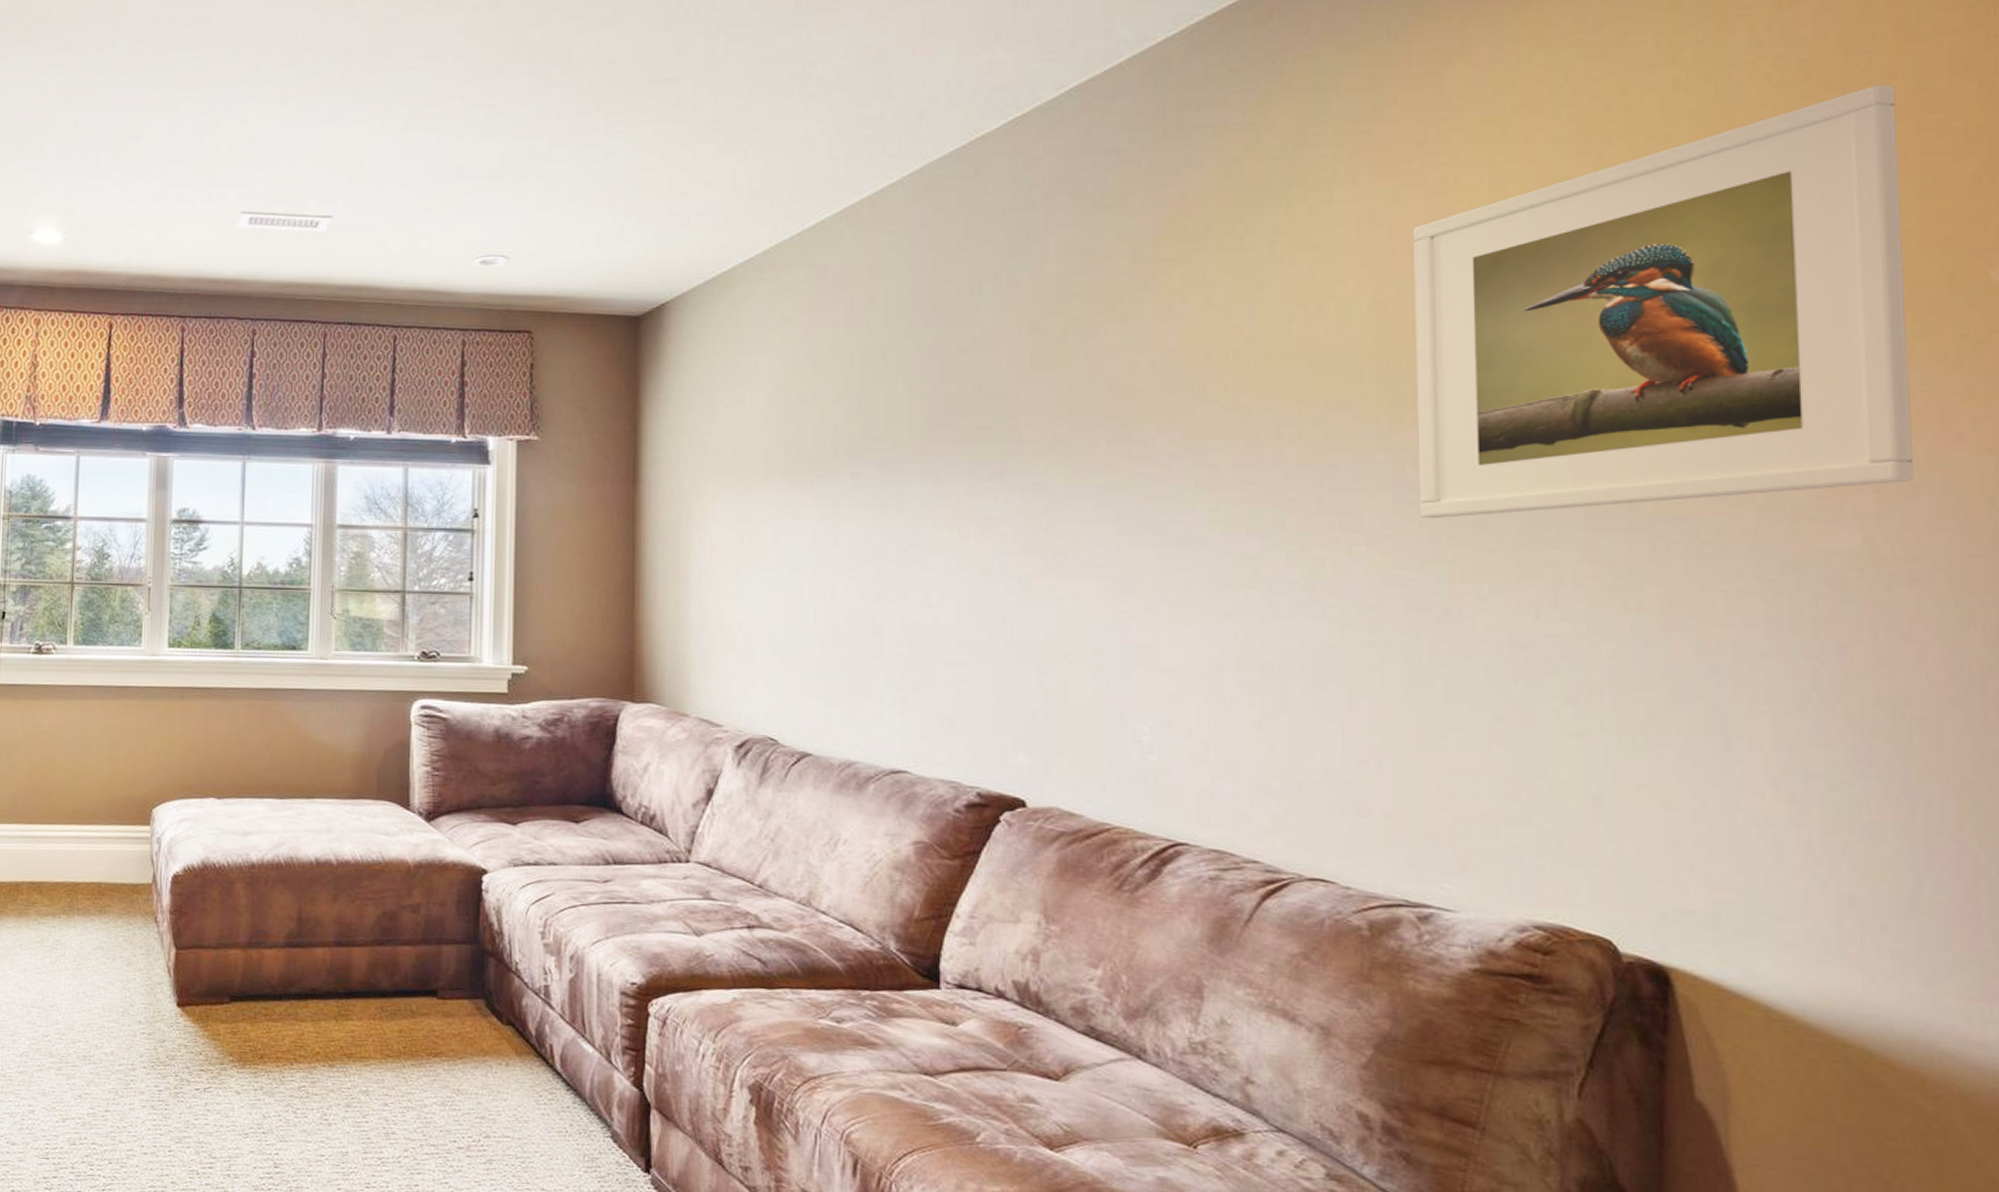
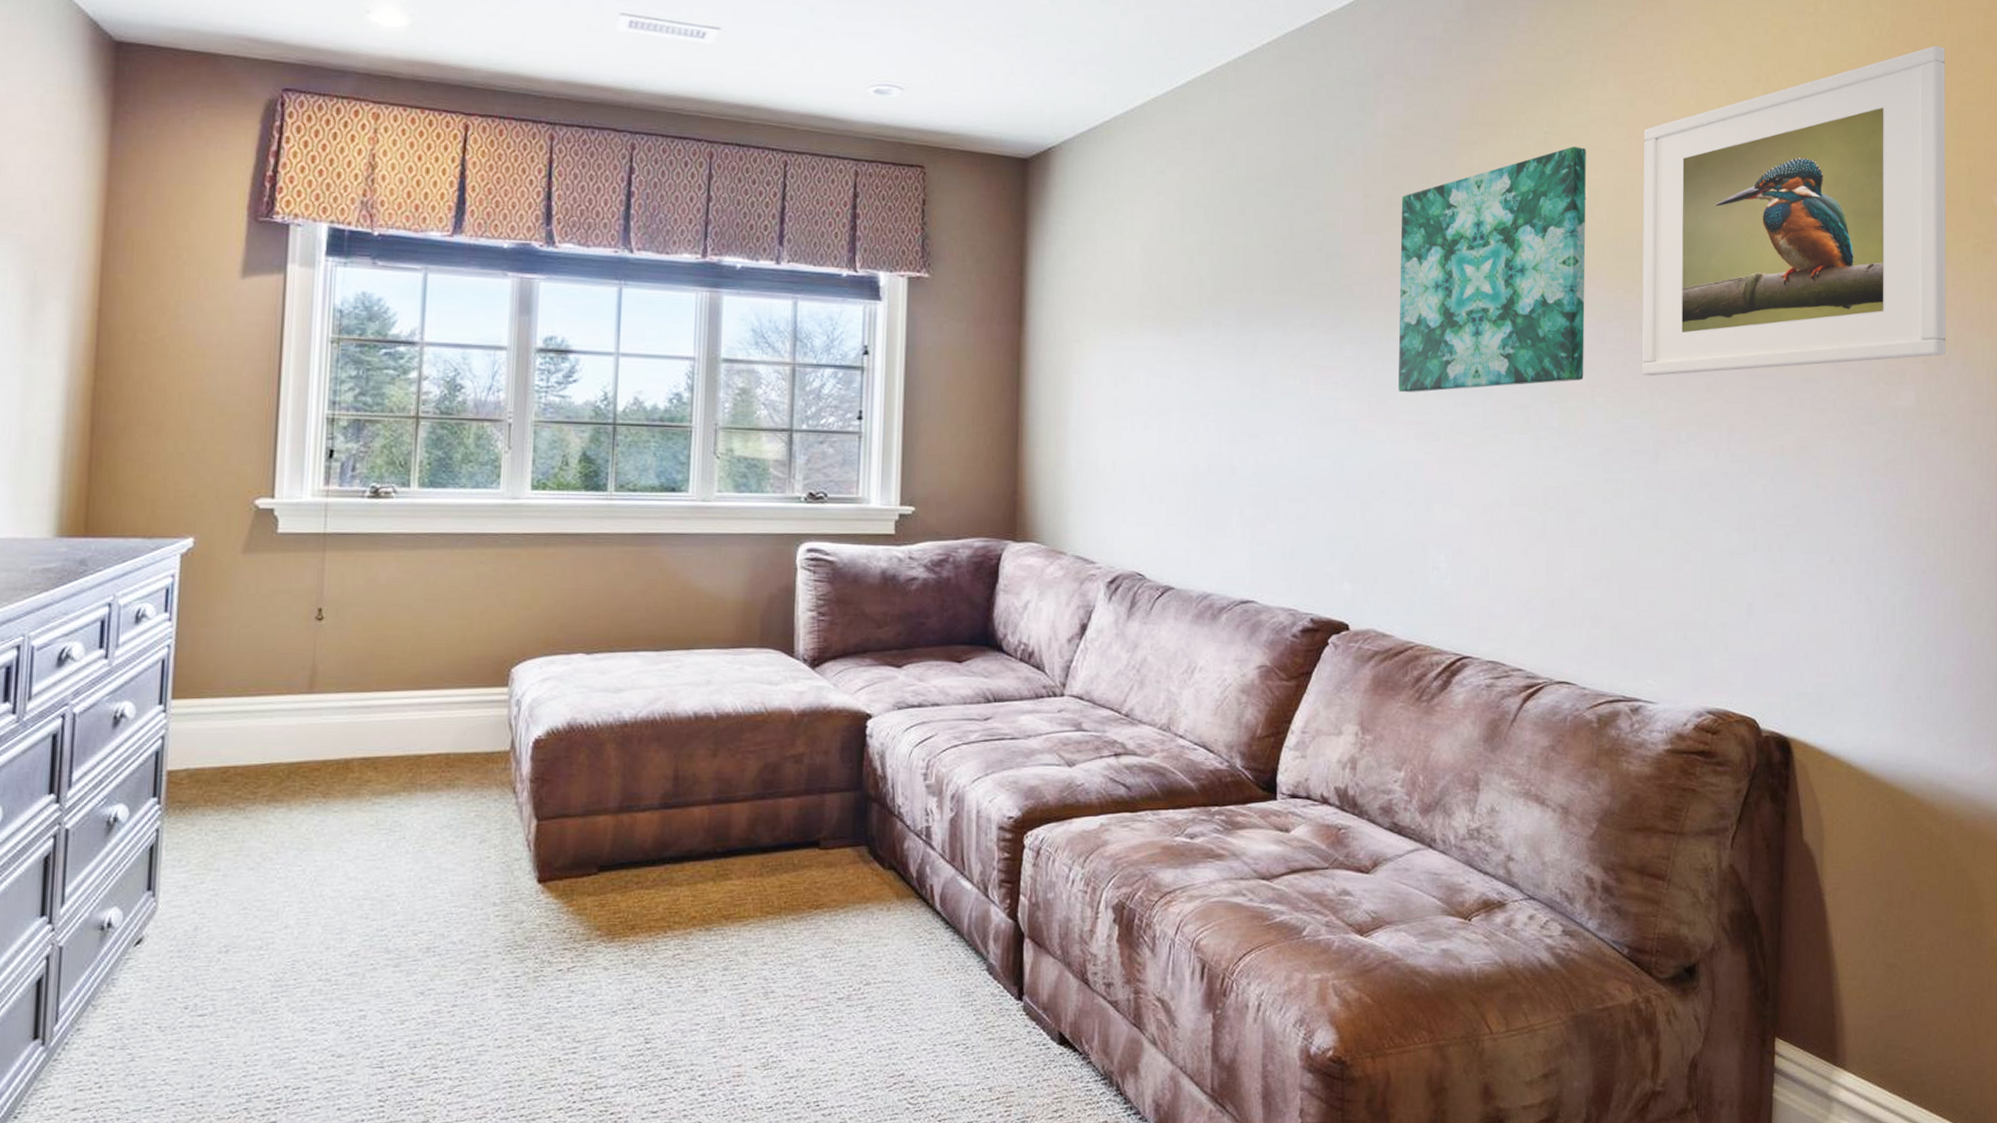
wall art: none [1080,255,1335,543] -> present [1398,146,1587,392]

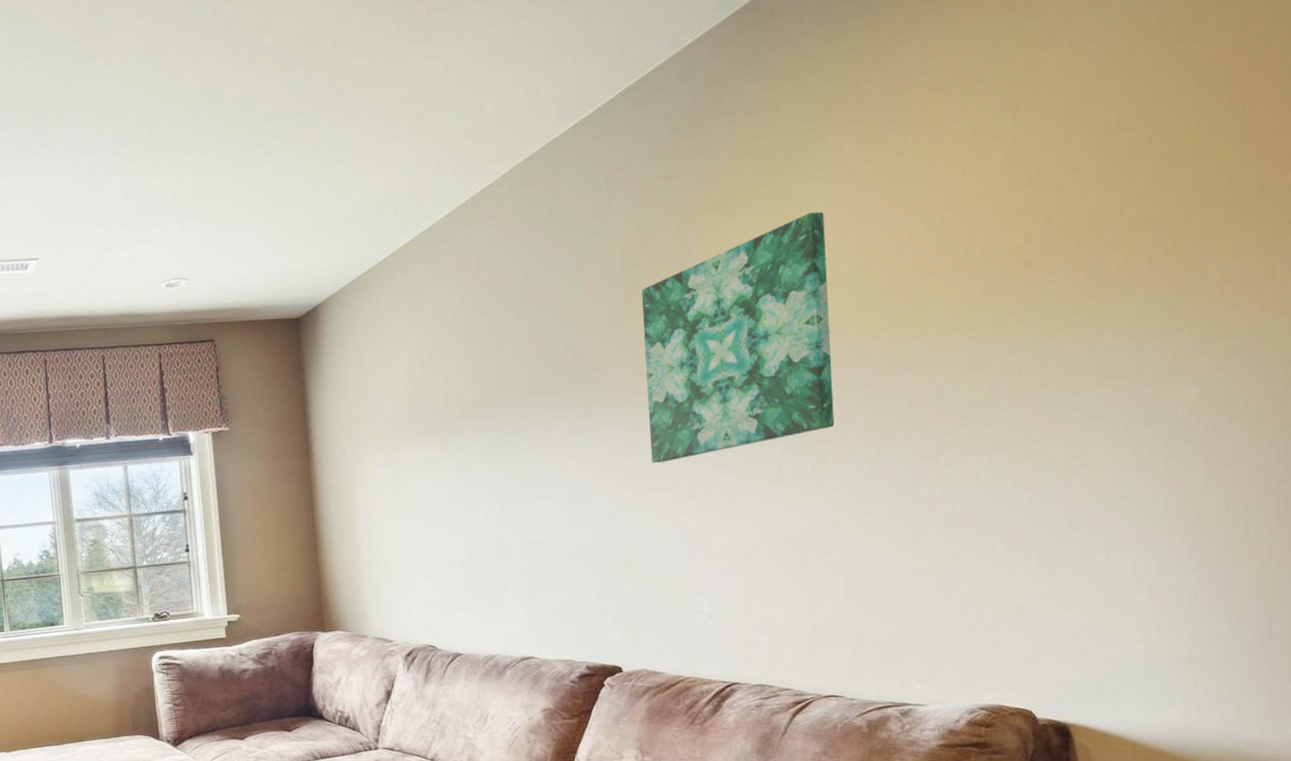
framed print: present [1641,45,1946,377] -> none [883,32,1233,414]

